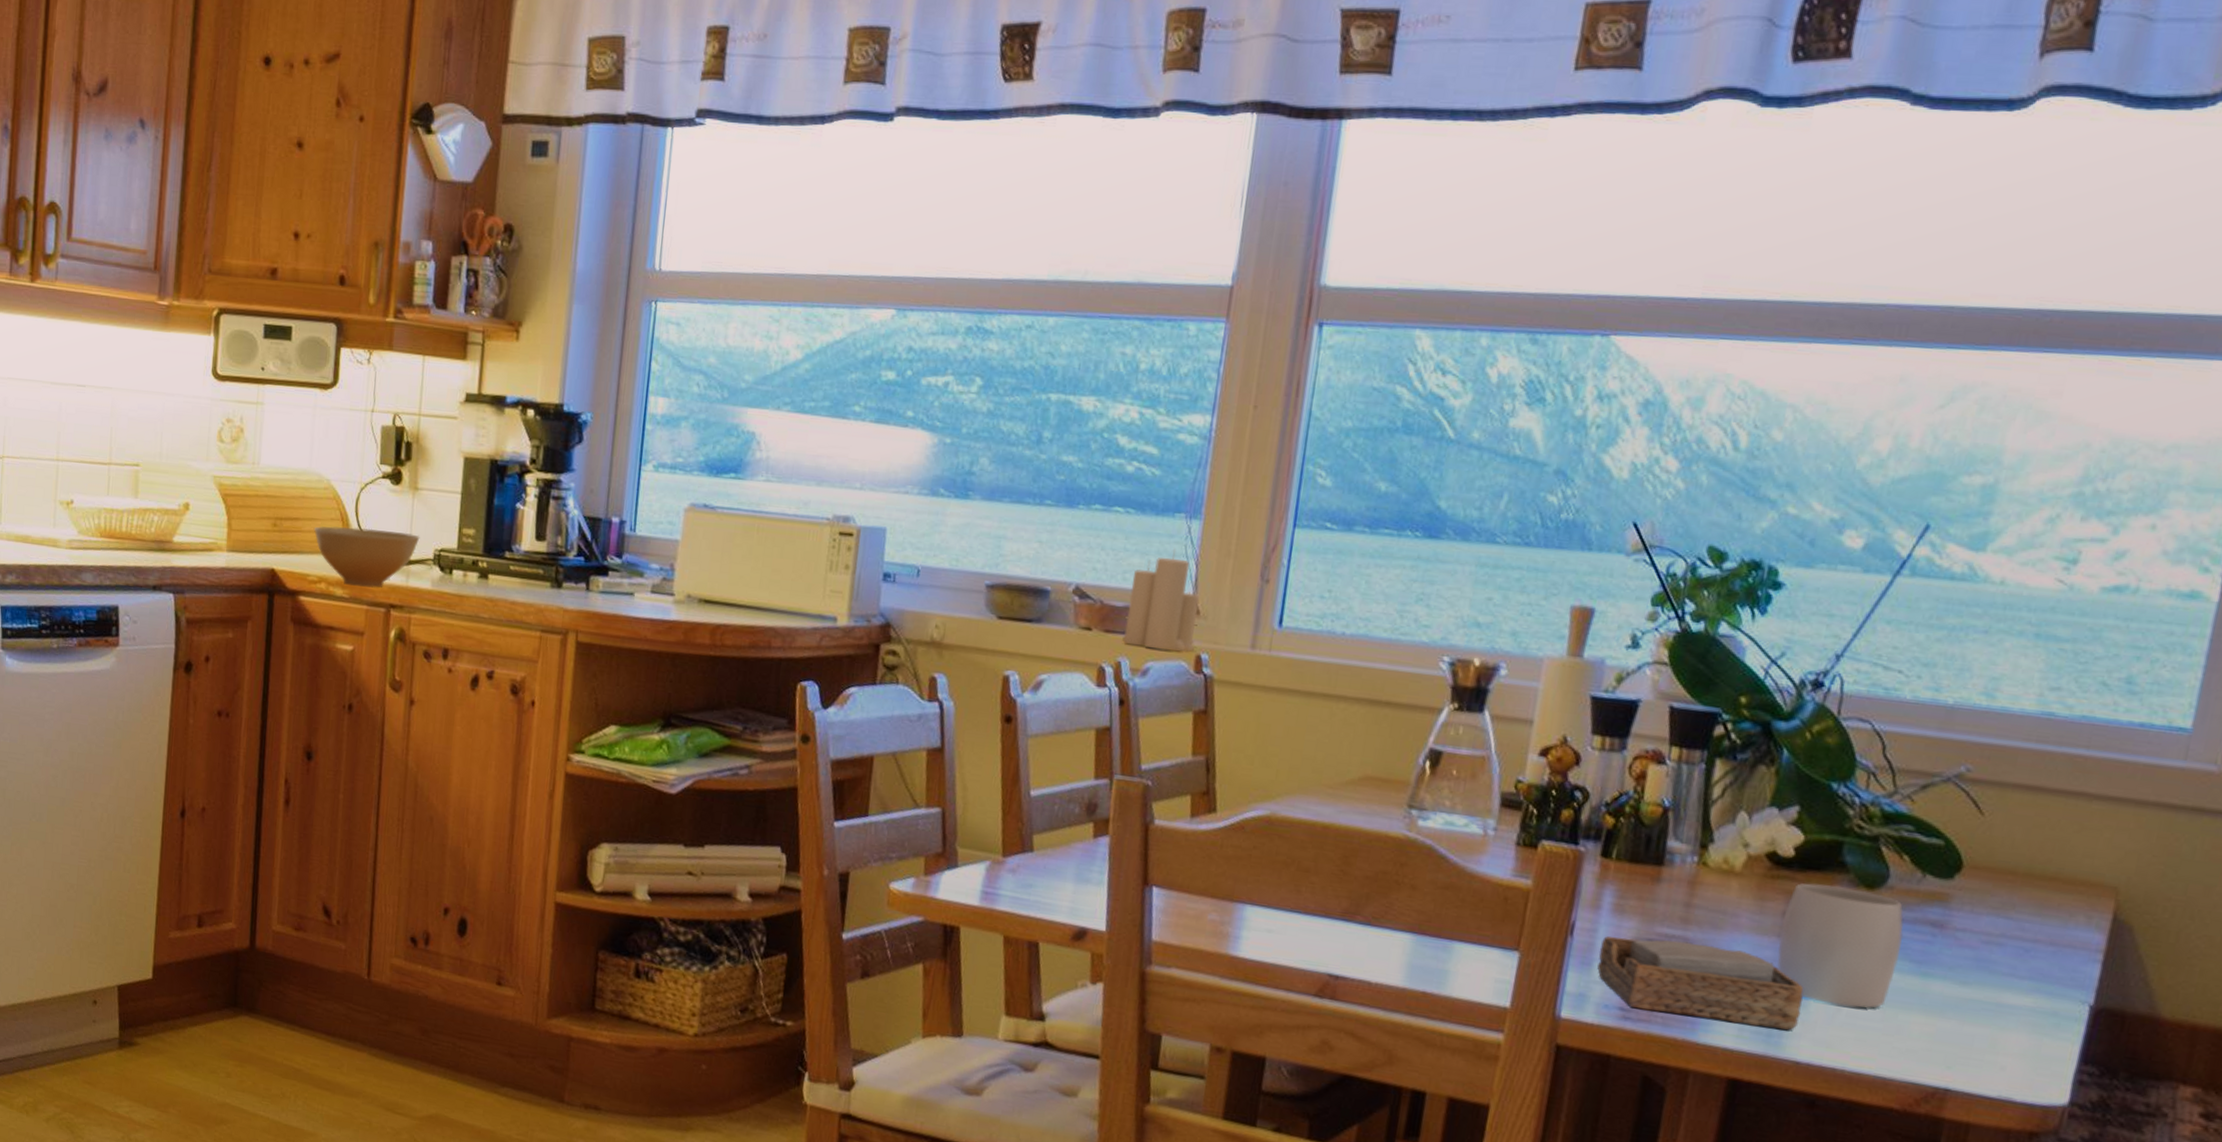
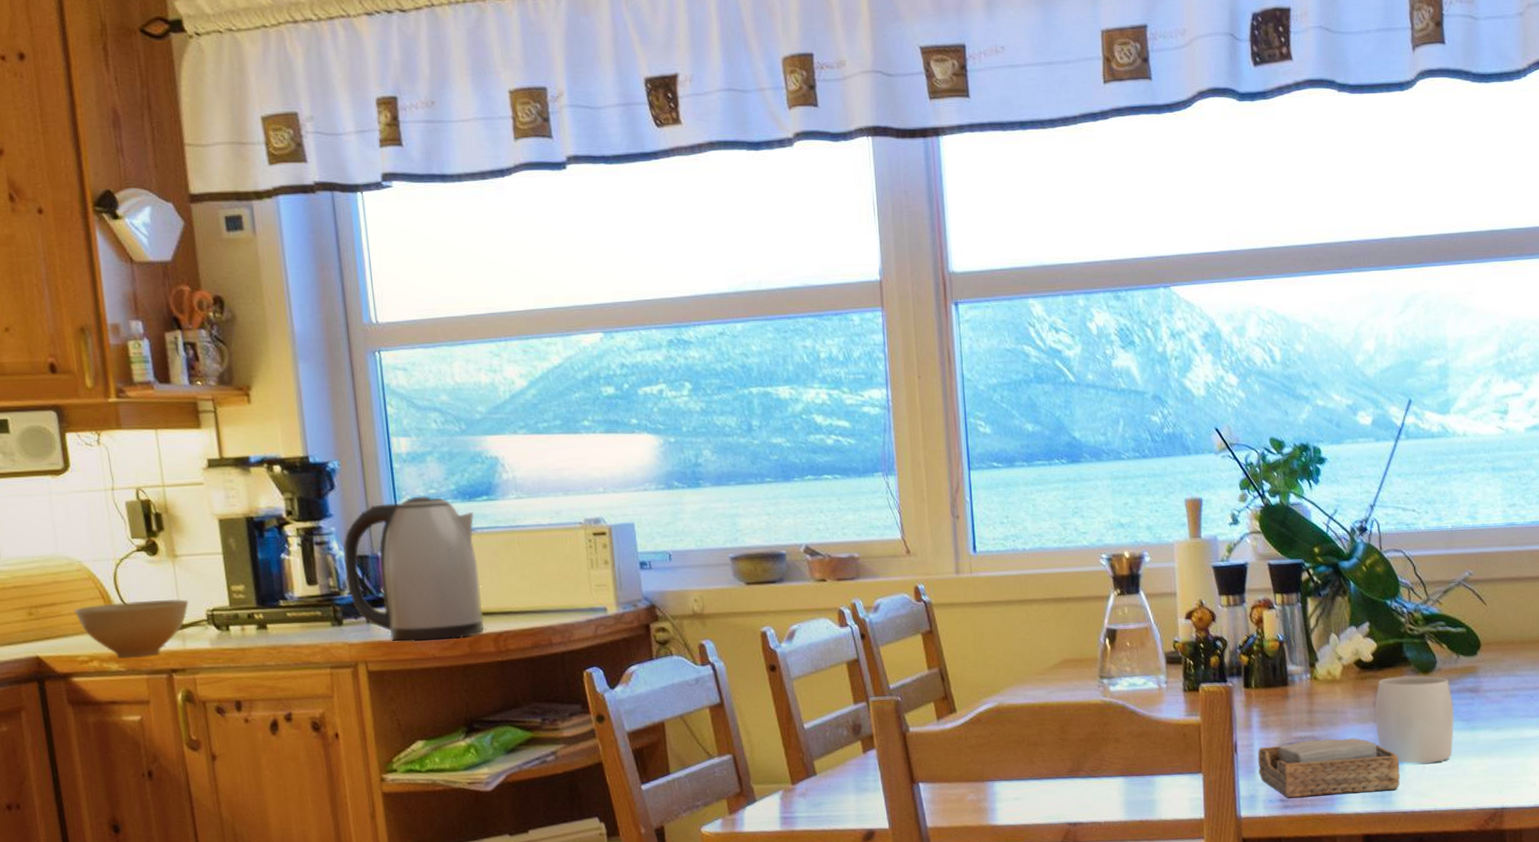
kettle: none [574,463,718,625] -> present [343,496,484,643]
candle: present [1122,548,1200,653] -> none [850,502,912,588]

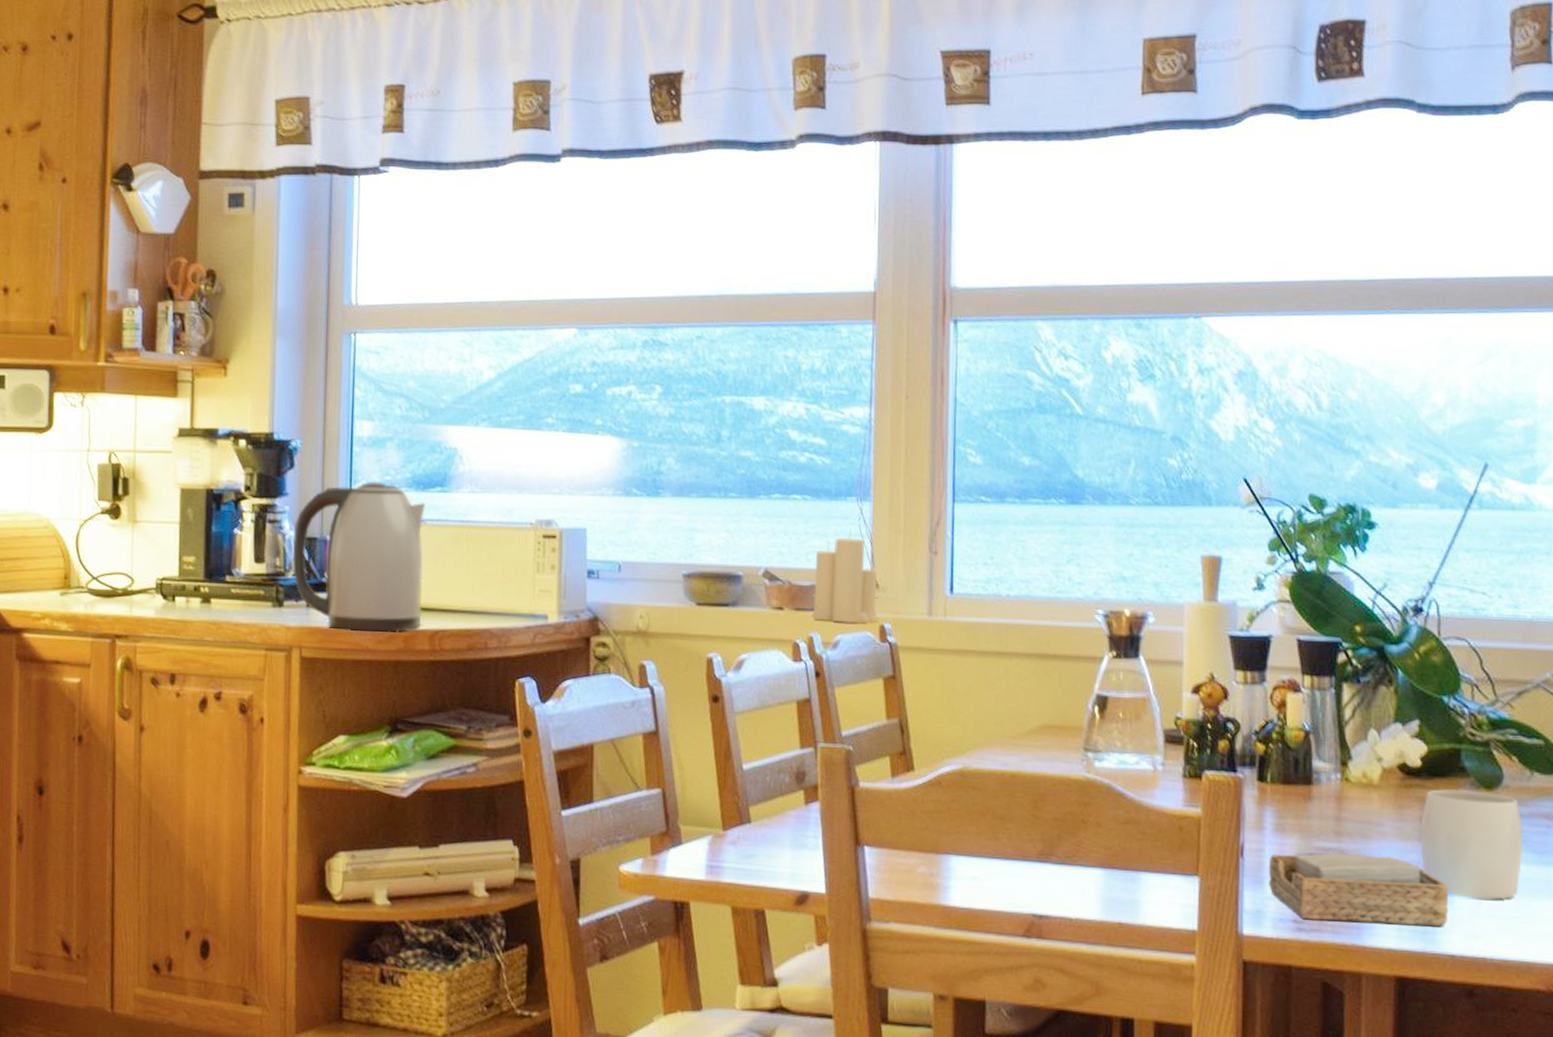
bowl: present [73,598,189,659] -> none [35,562,142,620]
candle: none [850,502,912,588] -> present [812,529,878,624]

